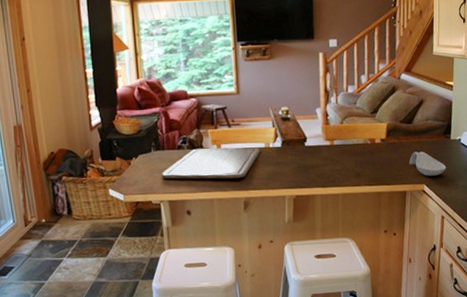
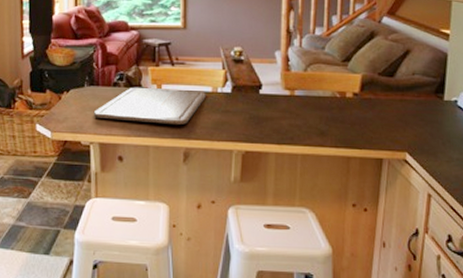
spoon rest: present [409,151,446,176] -> none [387,111,436,143]

